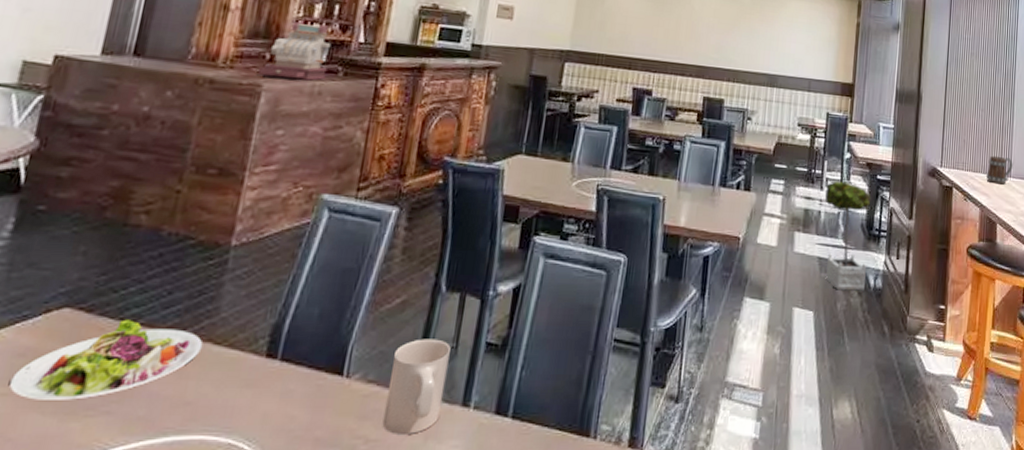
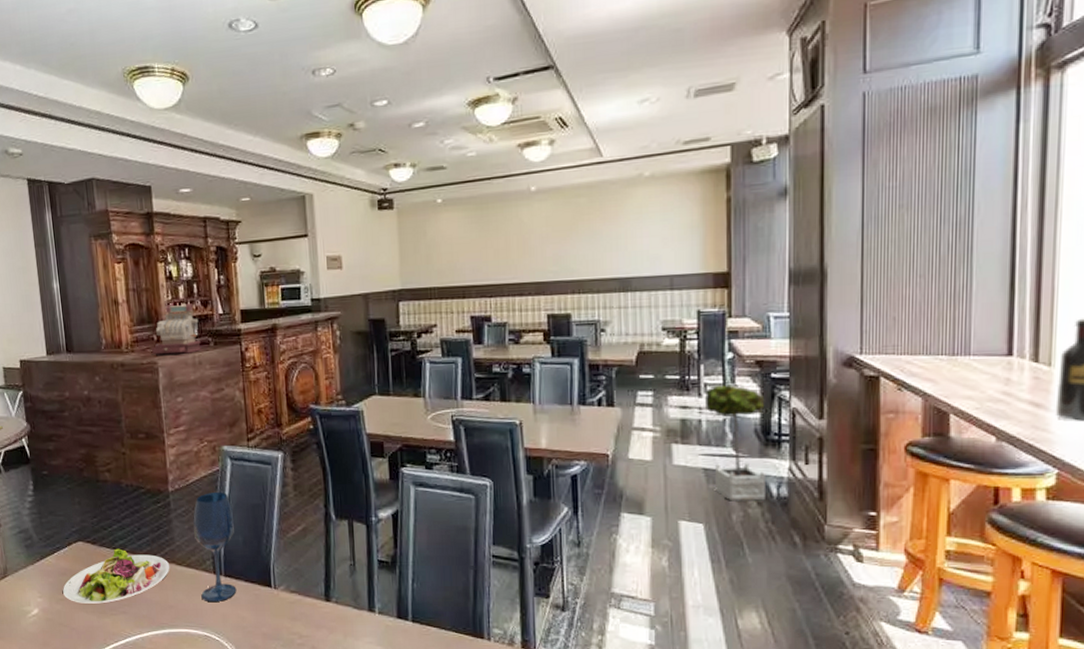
wineglass: none [238,249,316,395] -> present [193,491,237,602]
cup: present [382,339,451,434] -> none [306,558,353,632]
beer mug: present [986,155,1013,185] -> none [931,330,973,366]

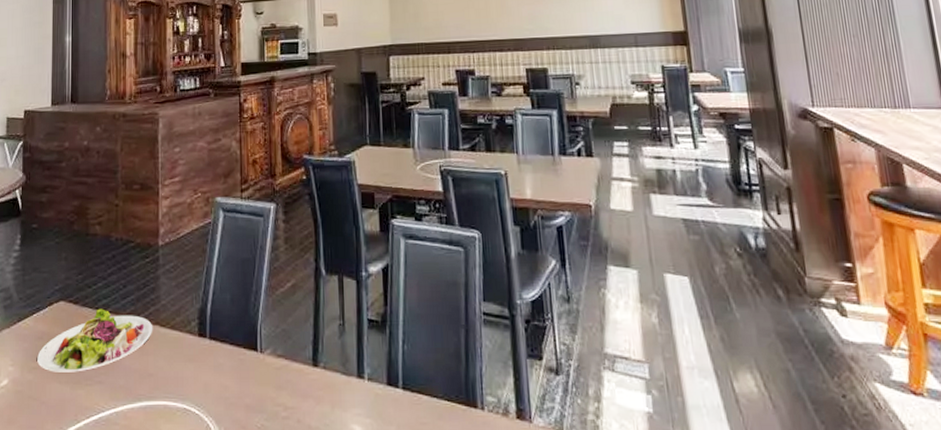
cash register: present [152,303,201,355] -> none [154,57,202,106]
wineglass: present [193,491,237,602] -> none [180,245,223,368]
potted tree: present [704,385,765,501] -> none [676,136,745,253]

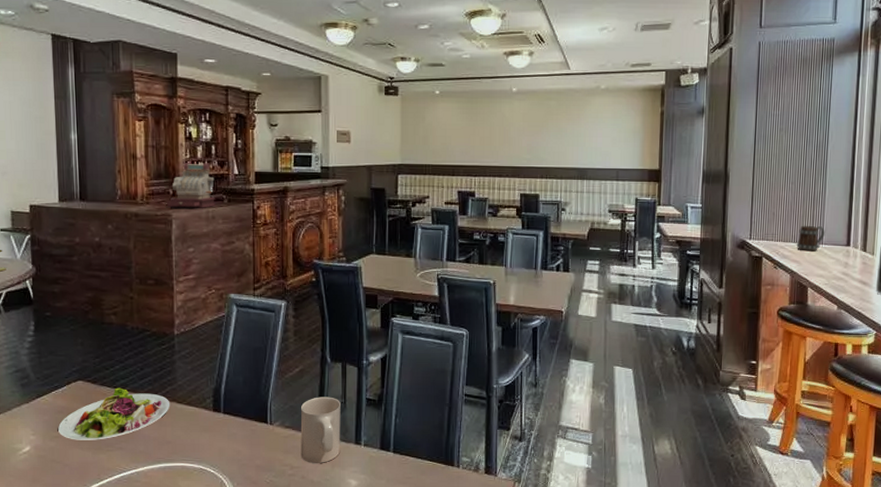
cash register: none [154,57,202,106] -> present [167,163,215,208]
cup: none [294,317,341,403] -> present [300,397,341,463]
beer mug: none [875,85,911,118] -> present [797,225,825,251]

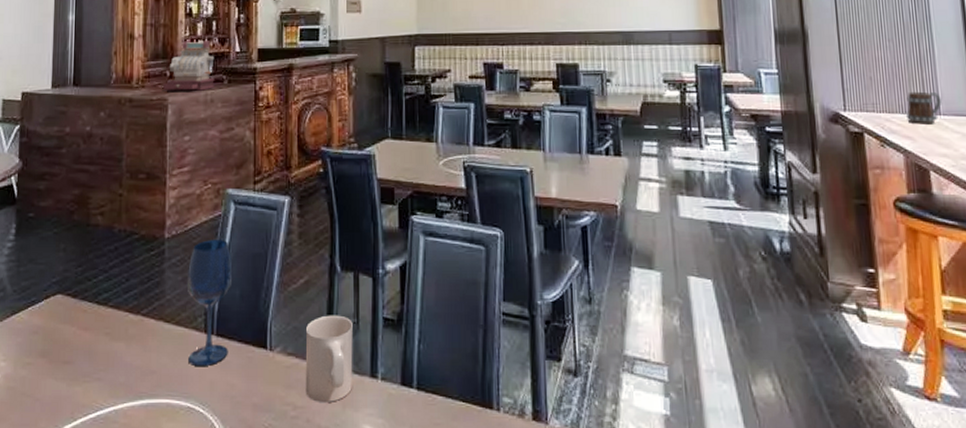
salad plate: present [58,387,171,440] -> none [32,303,157,369]
wineglass: none [195,335,237,437] -> present [186,239,233,366]

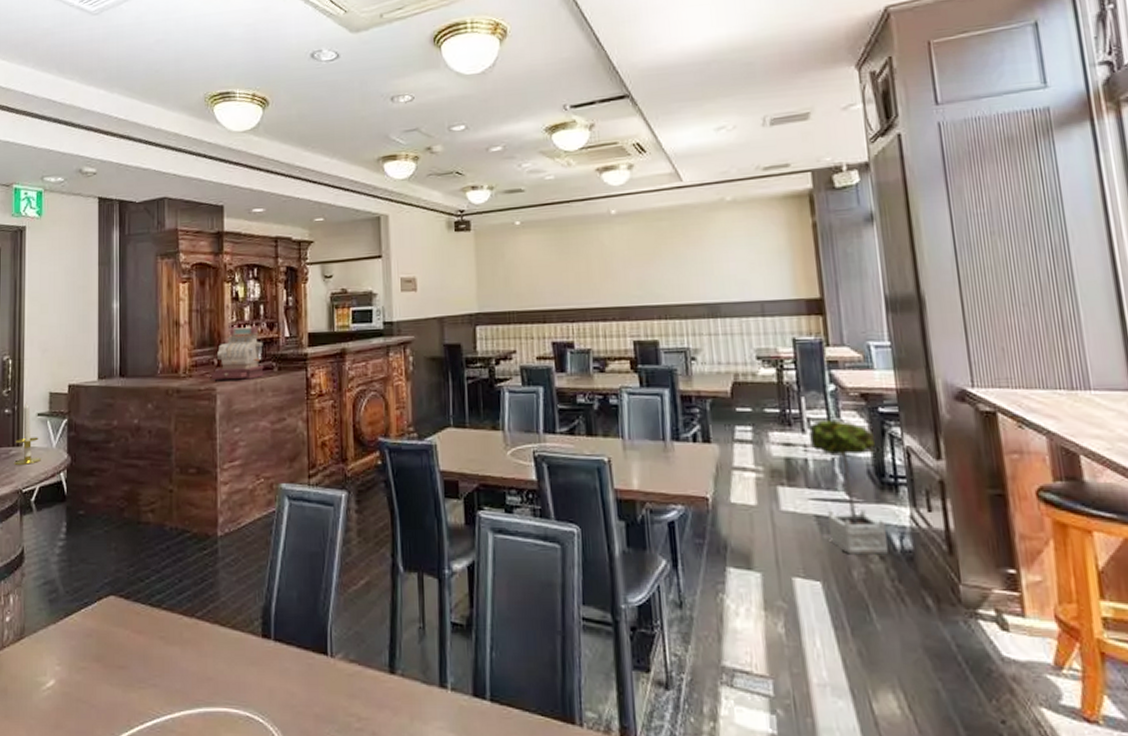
wineglass: present [186,239,233,366] -> none [241,537,289,673]
cup: present [305,315,353,402] -> none [368,619,421,714]
potted tree: none [705,137,769,256] -> present [808,420,888,555]
beer mug: present [906,91,942,124] -> none [1048,363,1091,401]

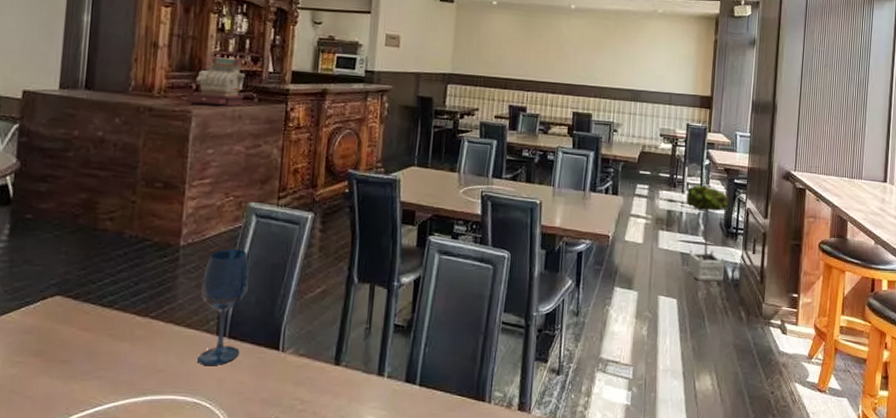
wineglass: none [241,537,289,673] -> present [197,248,251,365]

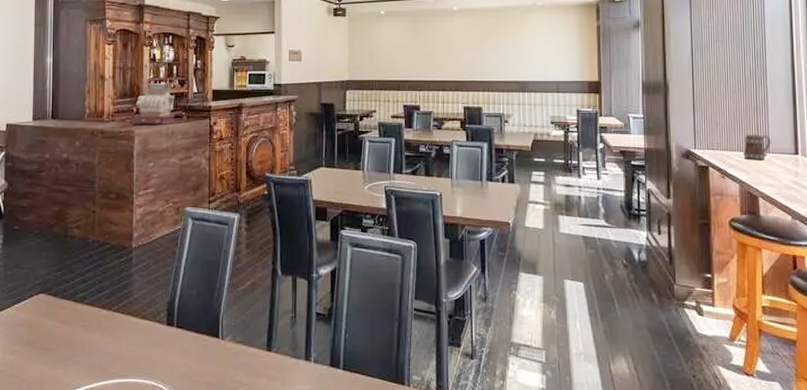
wineglass: present [197,248,251,365] -> none [151,248,190,352]
potted tree: present [686,185,729,282] -> none [583,169,630,264]
beer mug: none [838,159,864,186] -> present [743,134,771,160]

